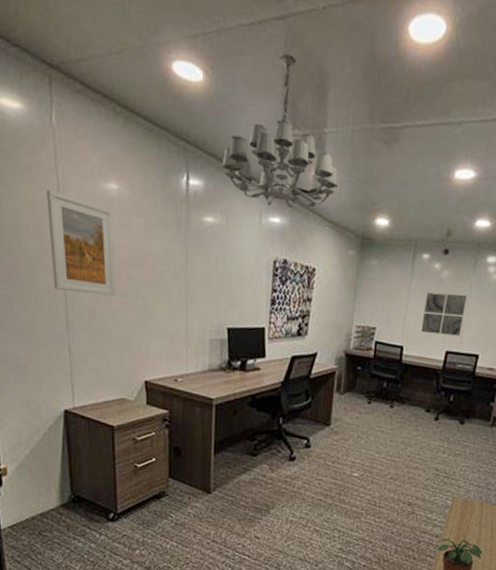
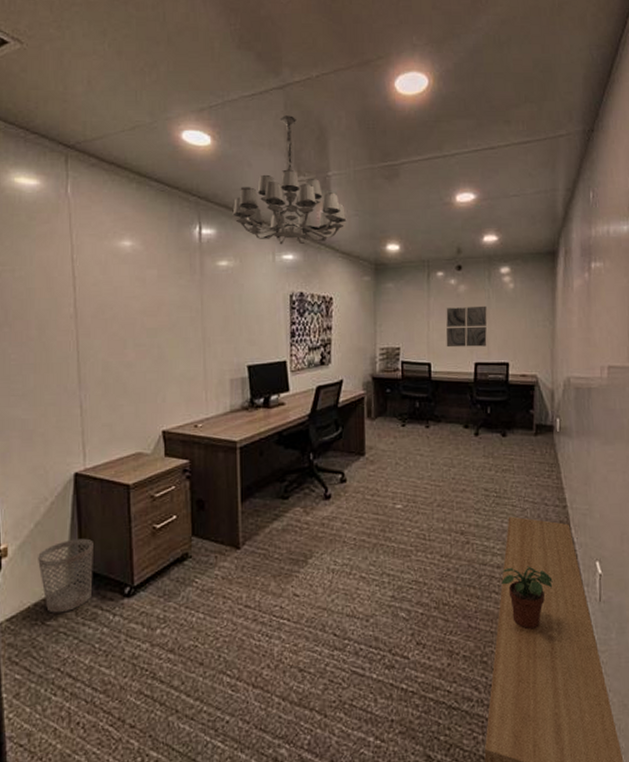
wastebasket: none [32,467,82,527] -> present [37,538,93,613]
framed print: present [47,190,116,296] -> none [60,254,131,348]

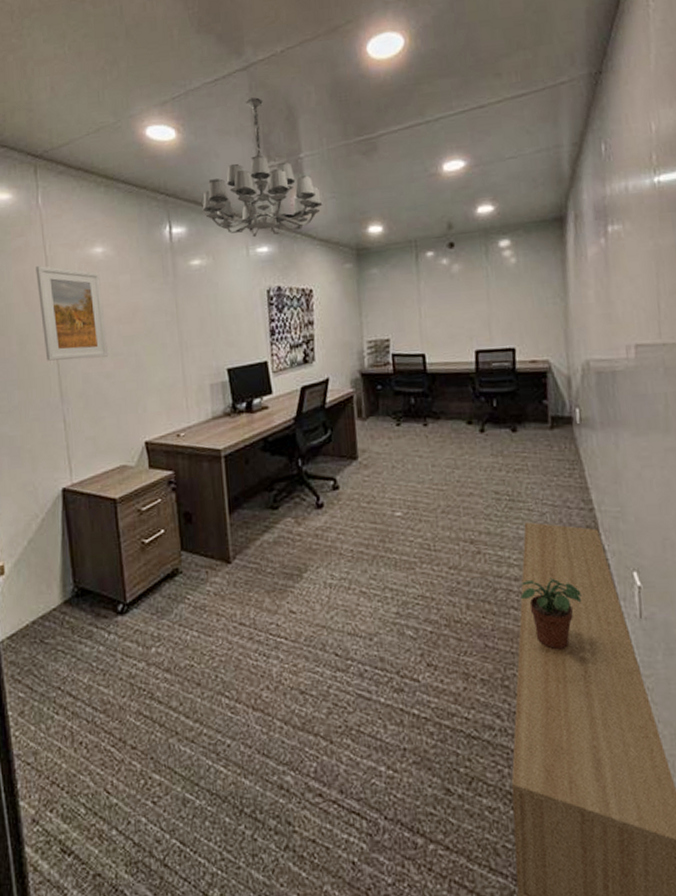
wastebasket: present [37,538,93,613] -> none [32,555,87,631]
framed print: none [60,254,131,348] -> present [36,266,109,361]
wall art: present [446,305,487,348] -> none [439,285,489,336]

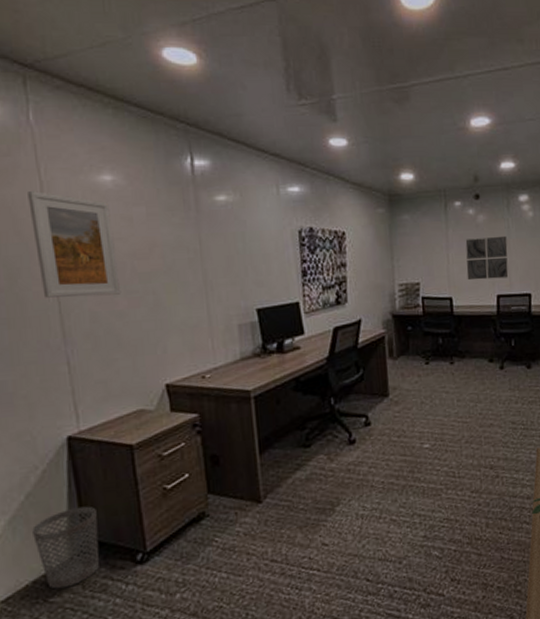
wastebasket: none [32,555,87,631] -> present [31,506,100,589]
chandelier: present [203,97,323,238] -> none [228,31,356,177]
wall art: none [439,285,489,336] -> present [465,235,509,281]

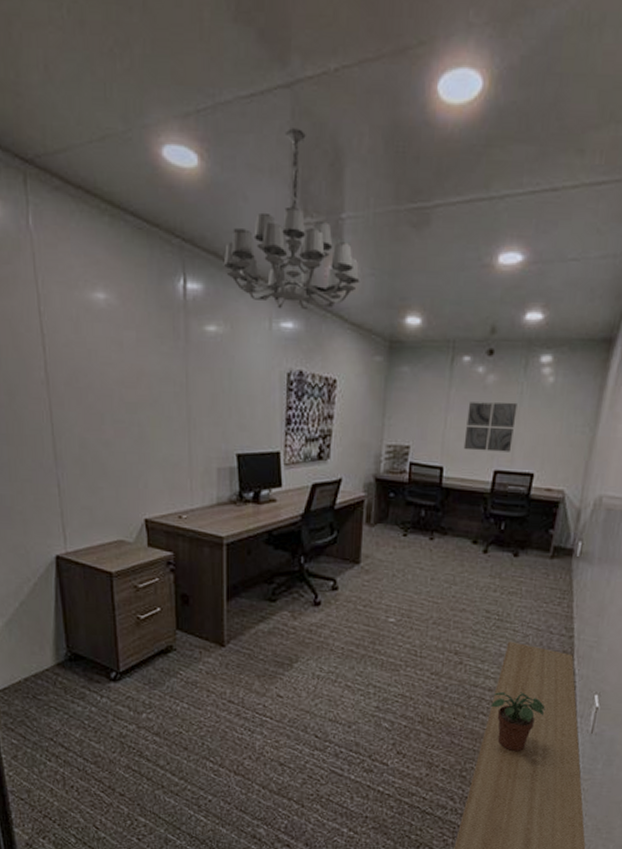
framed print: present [28,191,122,298] -> none [26,304,109,423]
wastebasket: present [31,506,100,589] -> none [24,621,80,690]
chandelier: none [228,31,356,177] -> present [224,128,360,309]

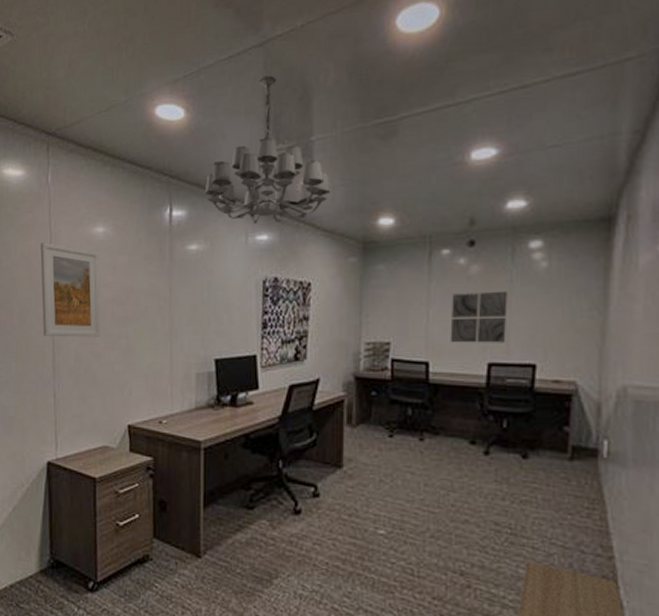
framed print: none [26,304,109,423] -> present [40,242,101,337]

